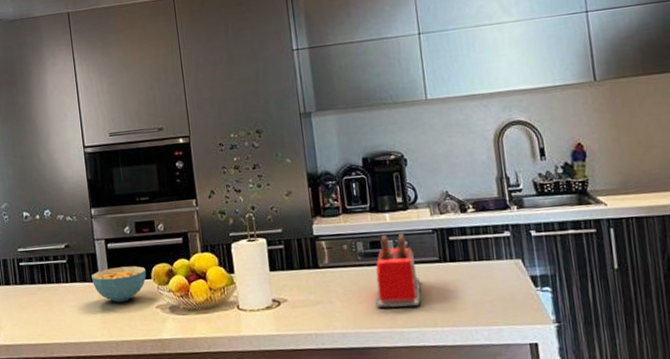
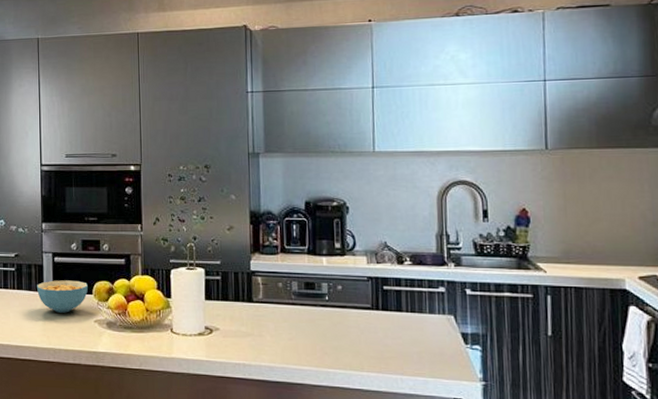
toaster: present [375,233,421,309] -> none [305,277,351,350]

